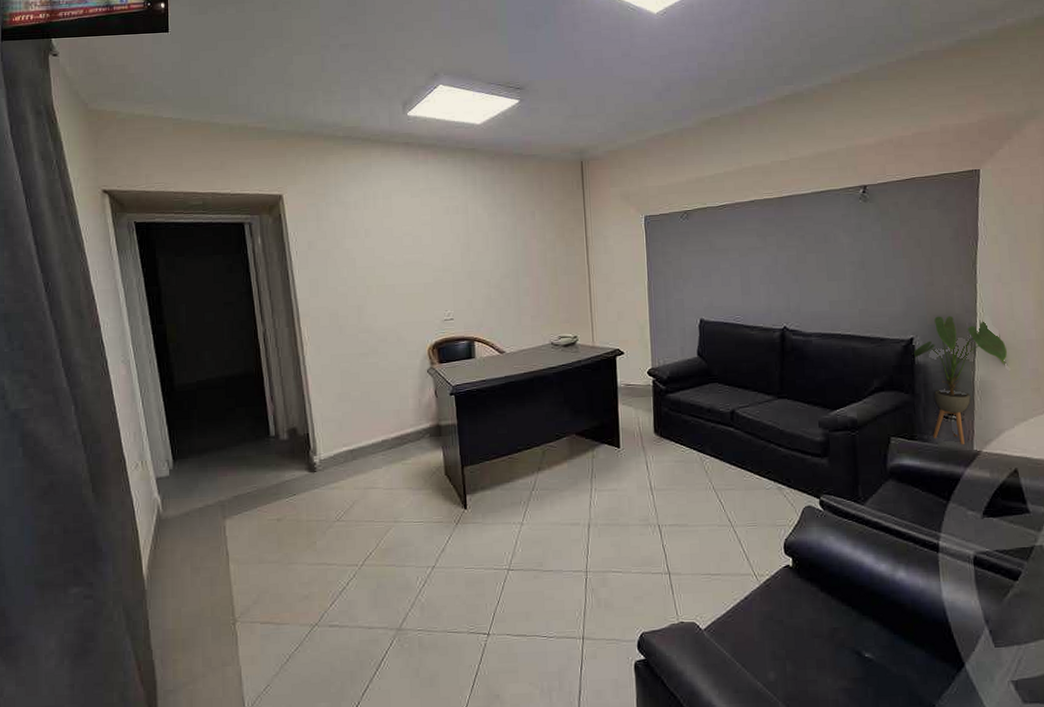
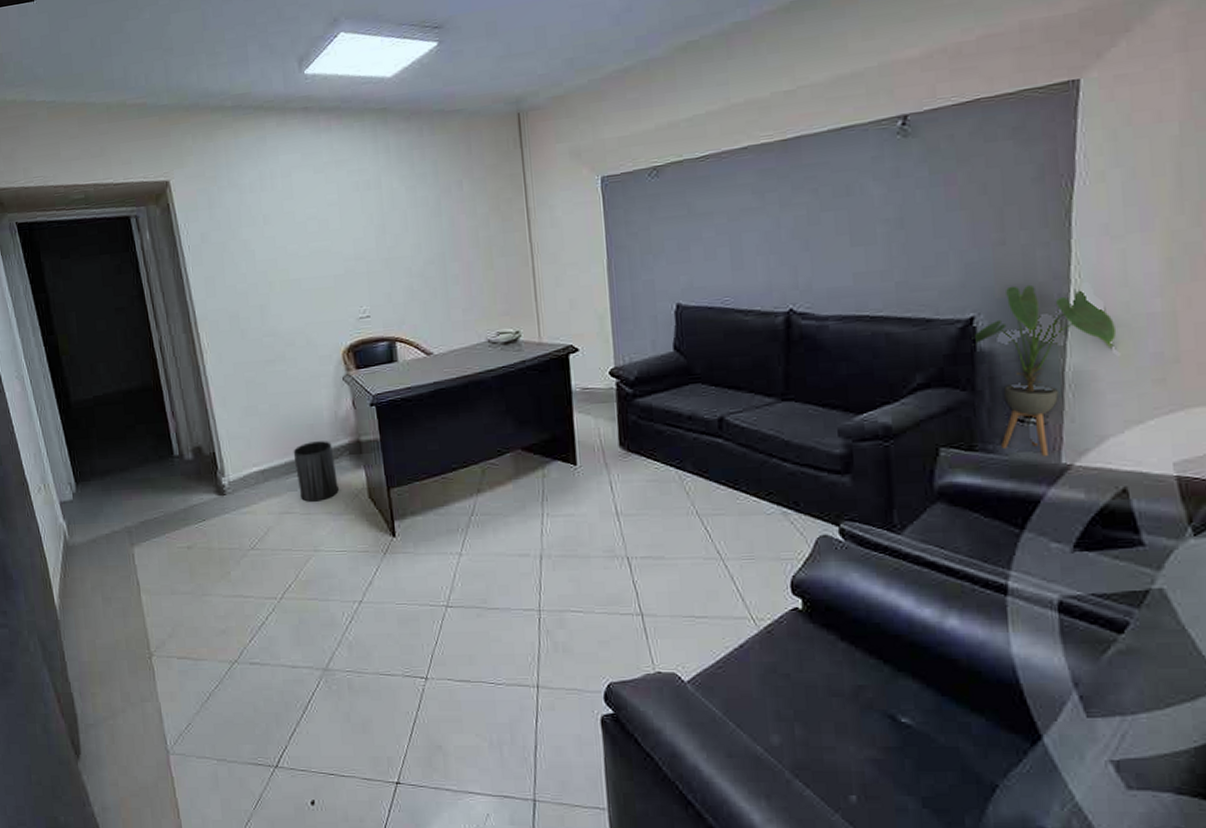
trash can: none [380,425,419,478] -> present [293,441,339,502]

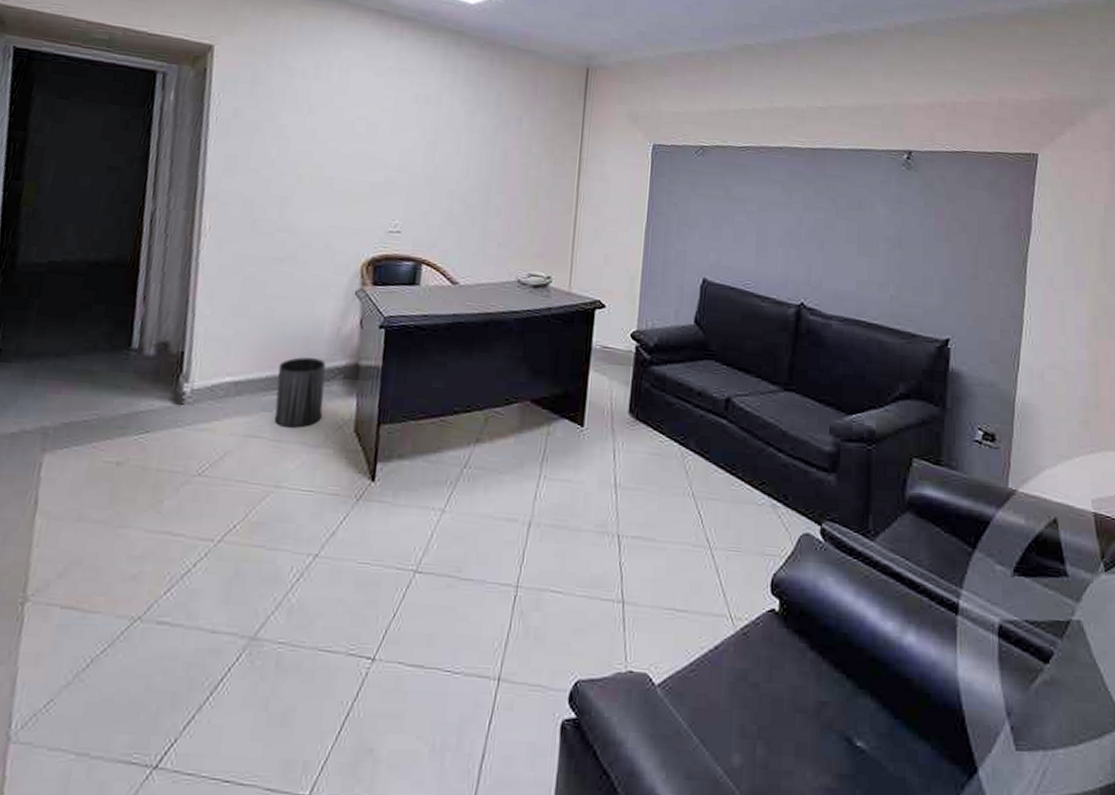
house plant: present [972,284,1117,456] -> none [946,316,1055,479]

